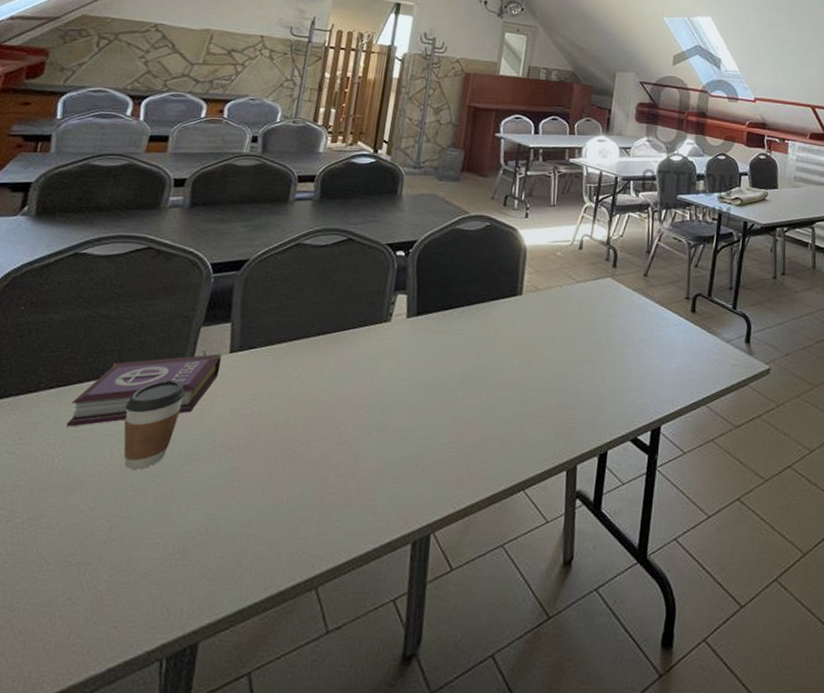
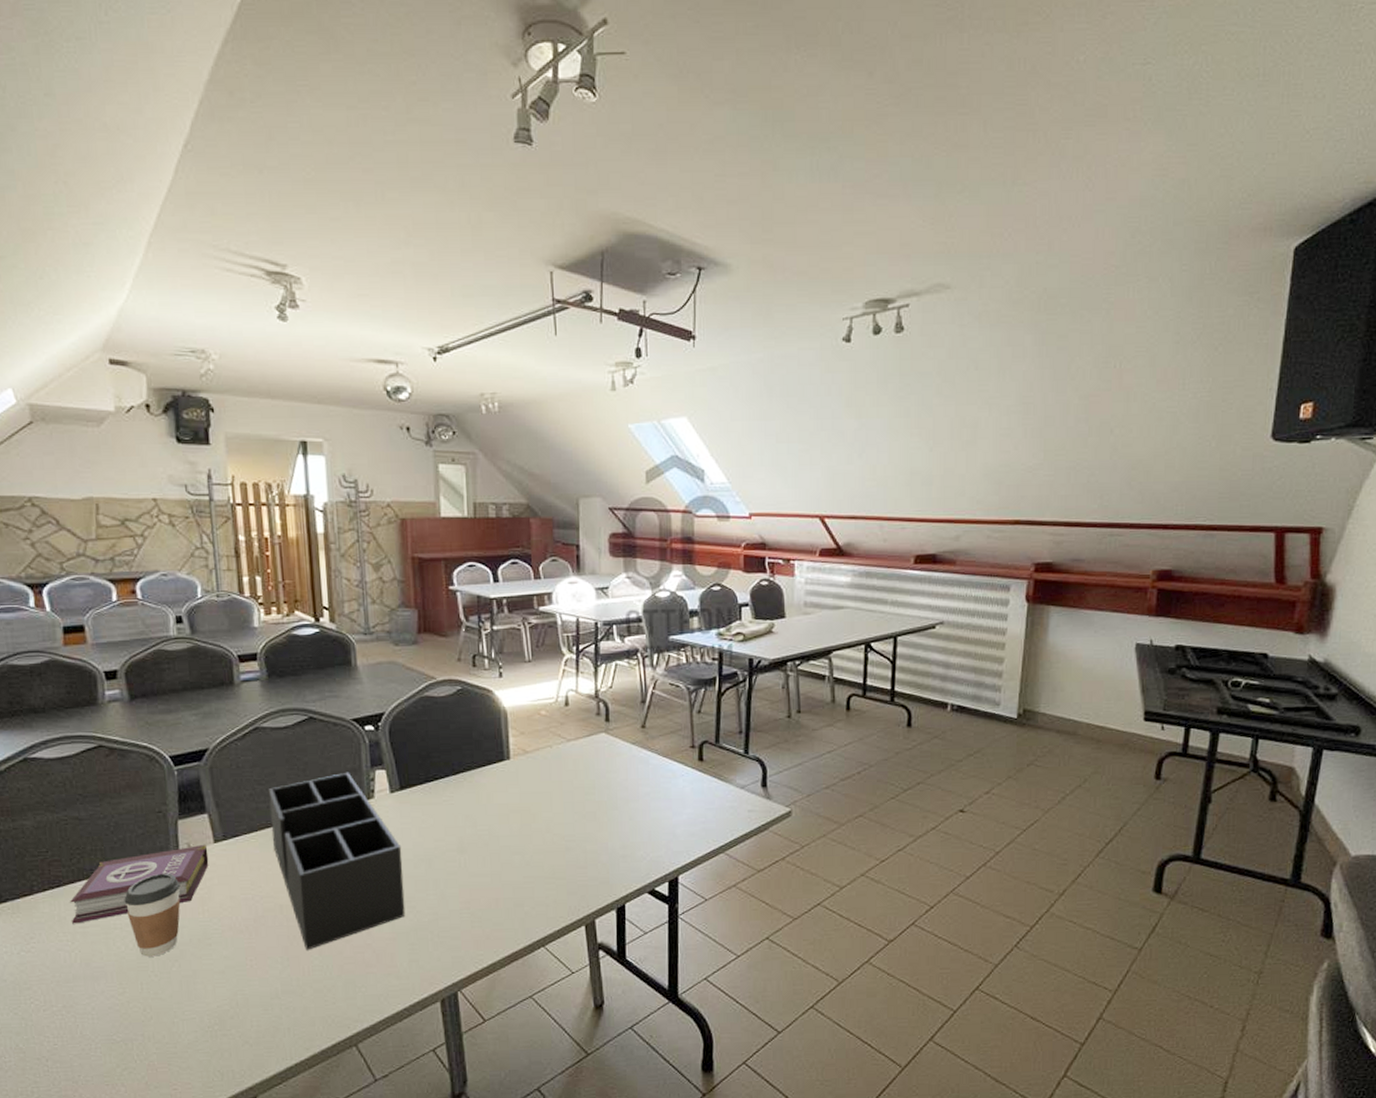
desk organizer: none [285,293,406,475] -> present [268,772,406,950]

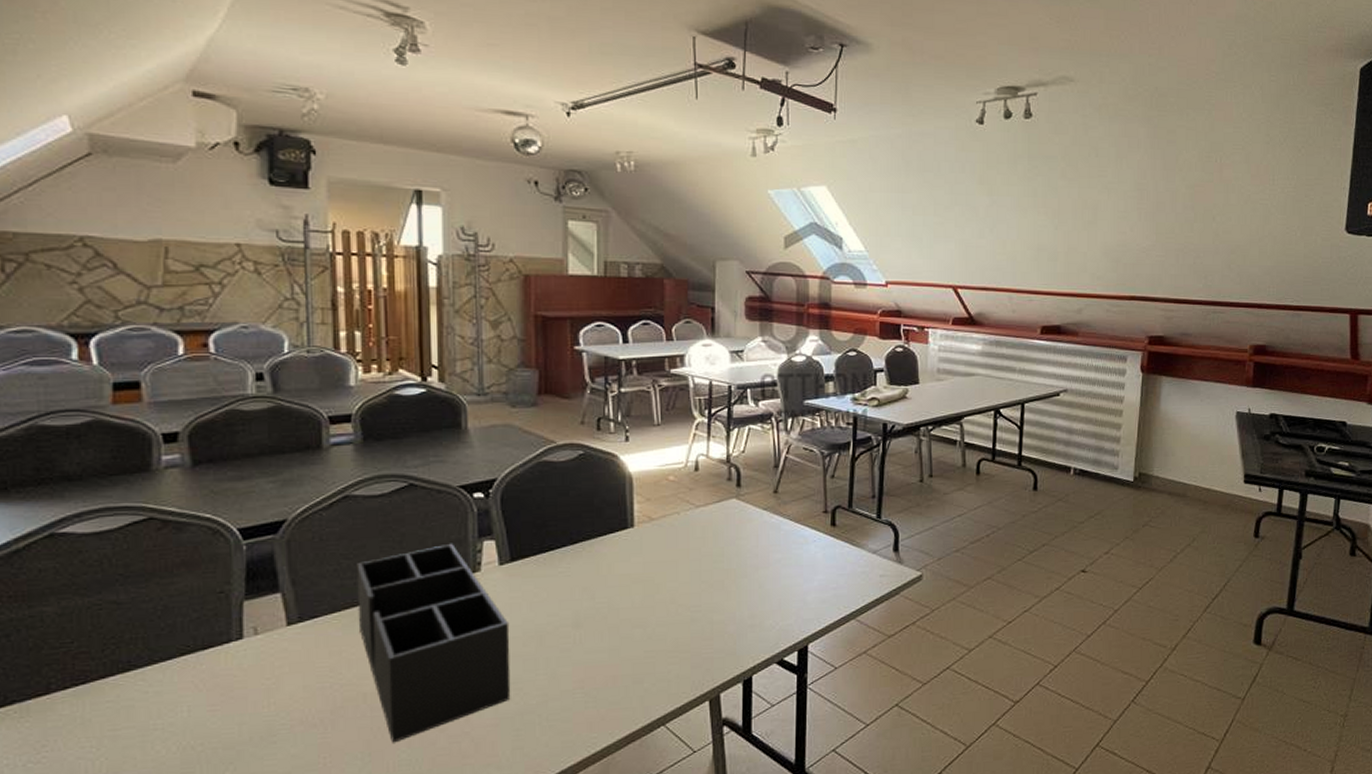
book: present [70,844,209,924] -> none [98,627,279,727]
coffee cup: present [124,873,181,957] -> none [169,662,242,761]

